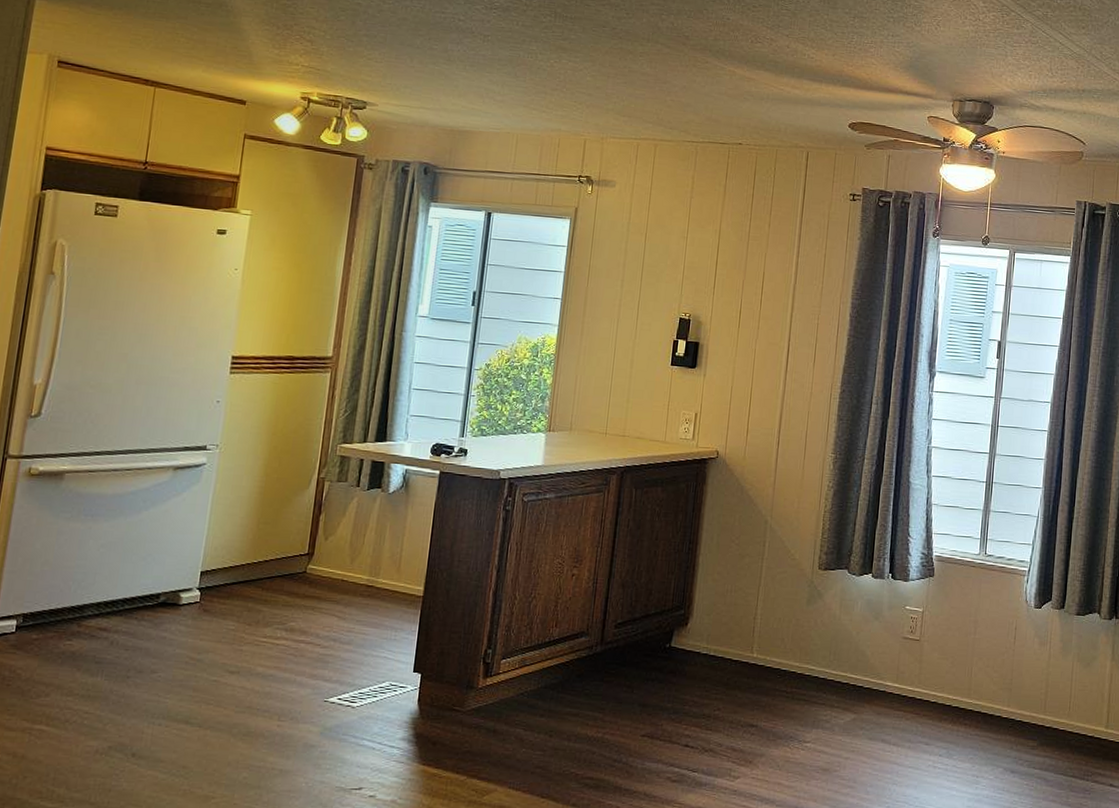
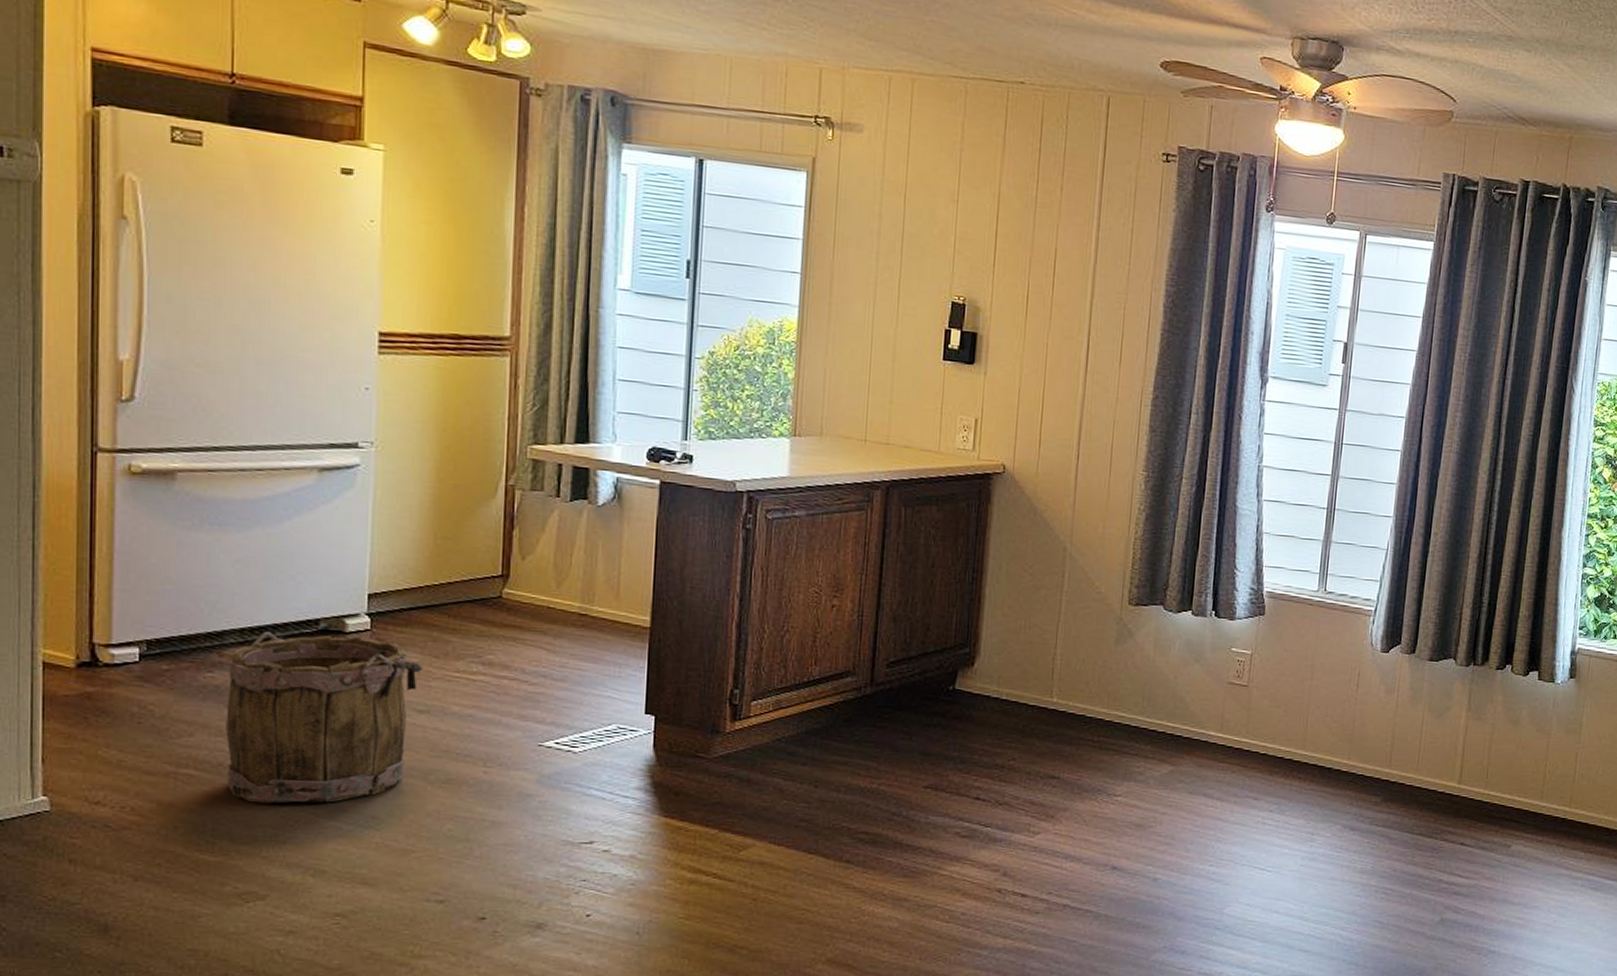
bucket: none [70,604,238,756] -> present [226,631,423,804]

